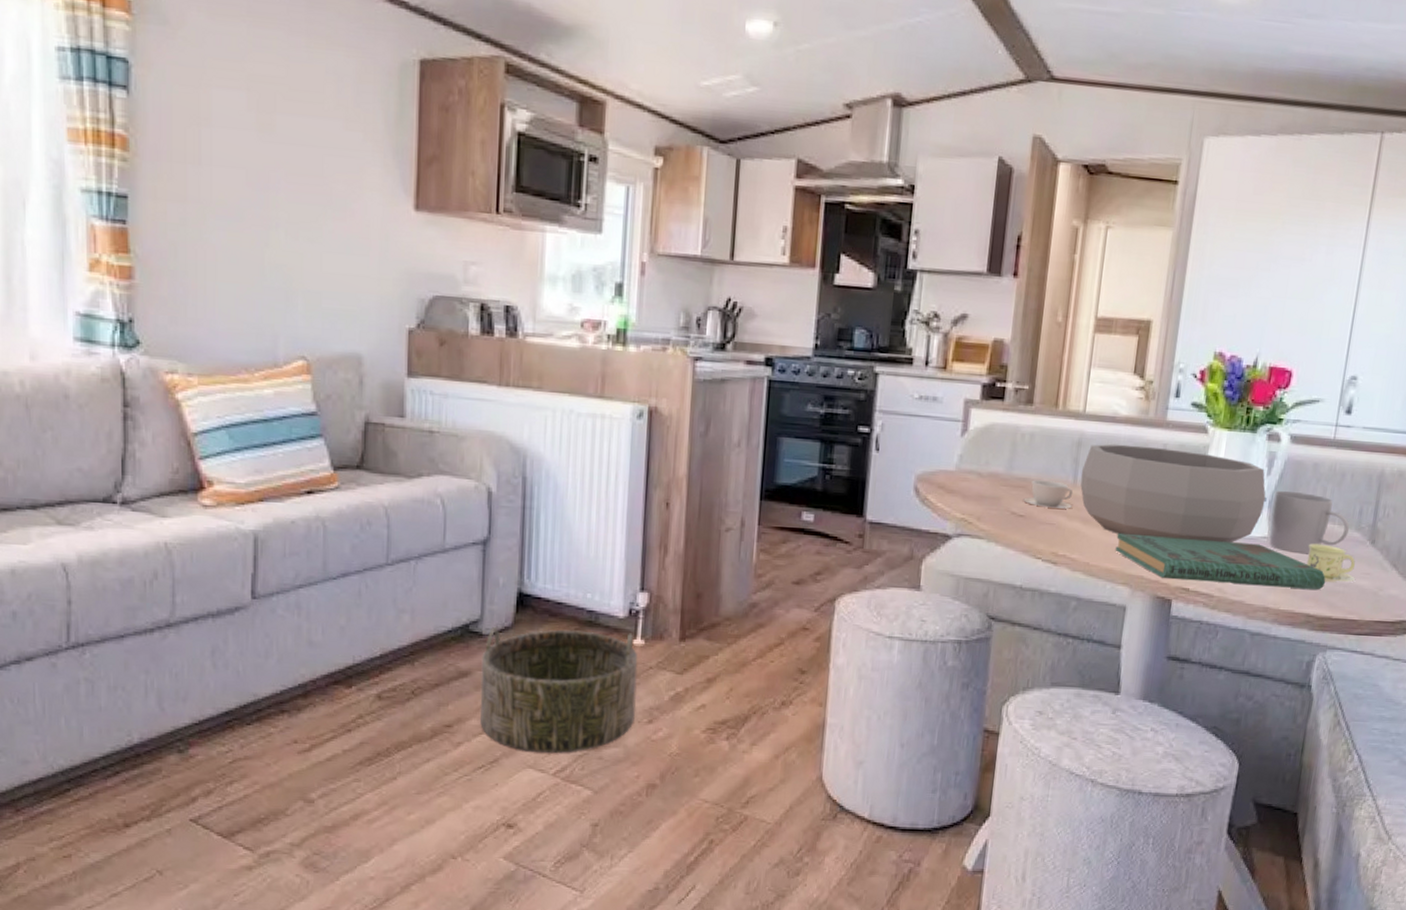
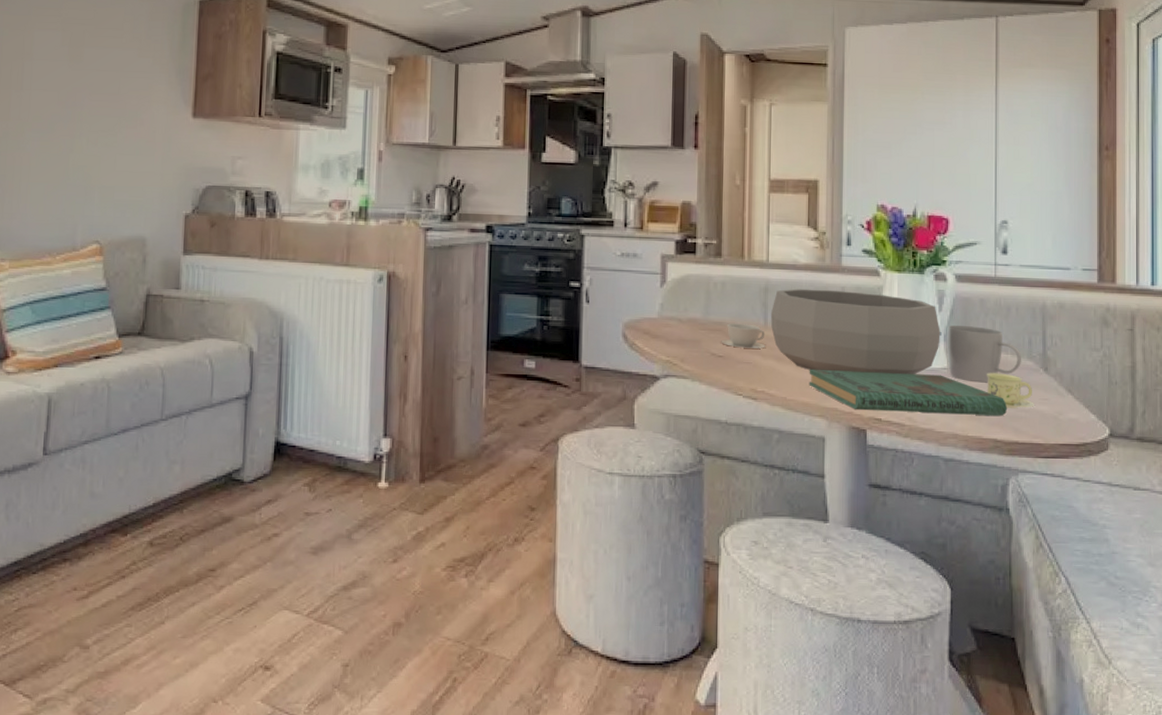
basket: present [480,627,638,753] -> none [240,475,383,594]

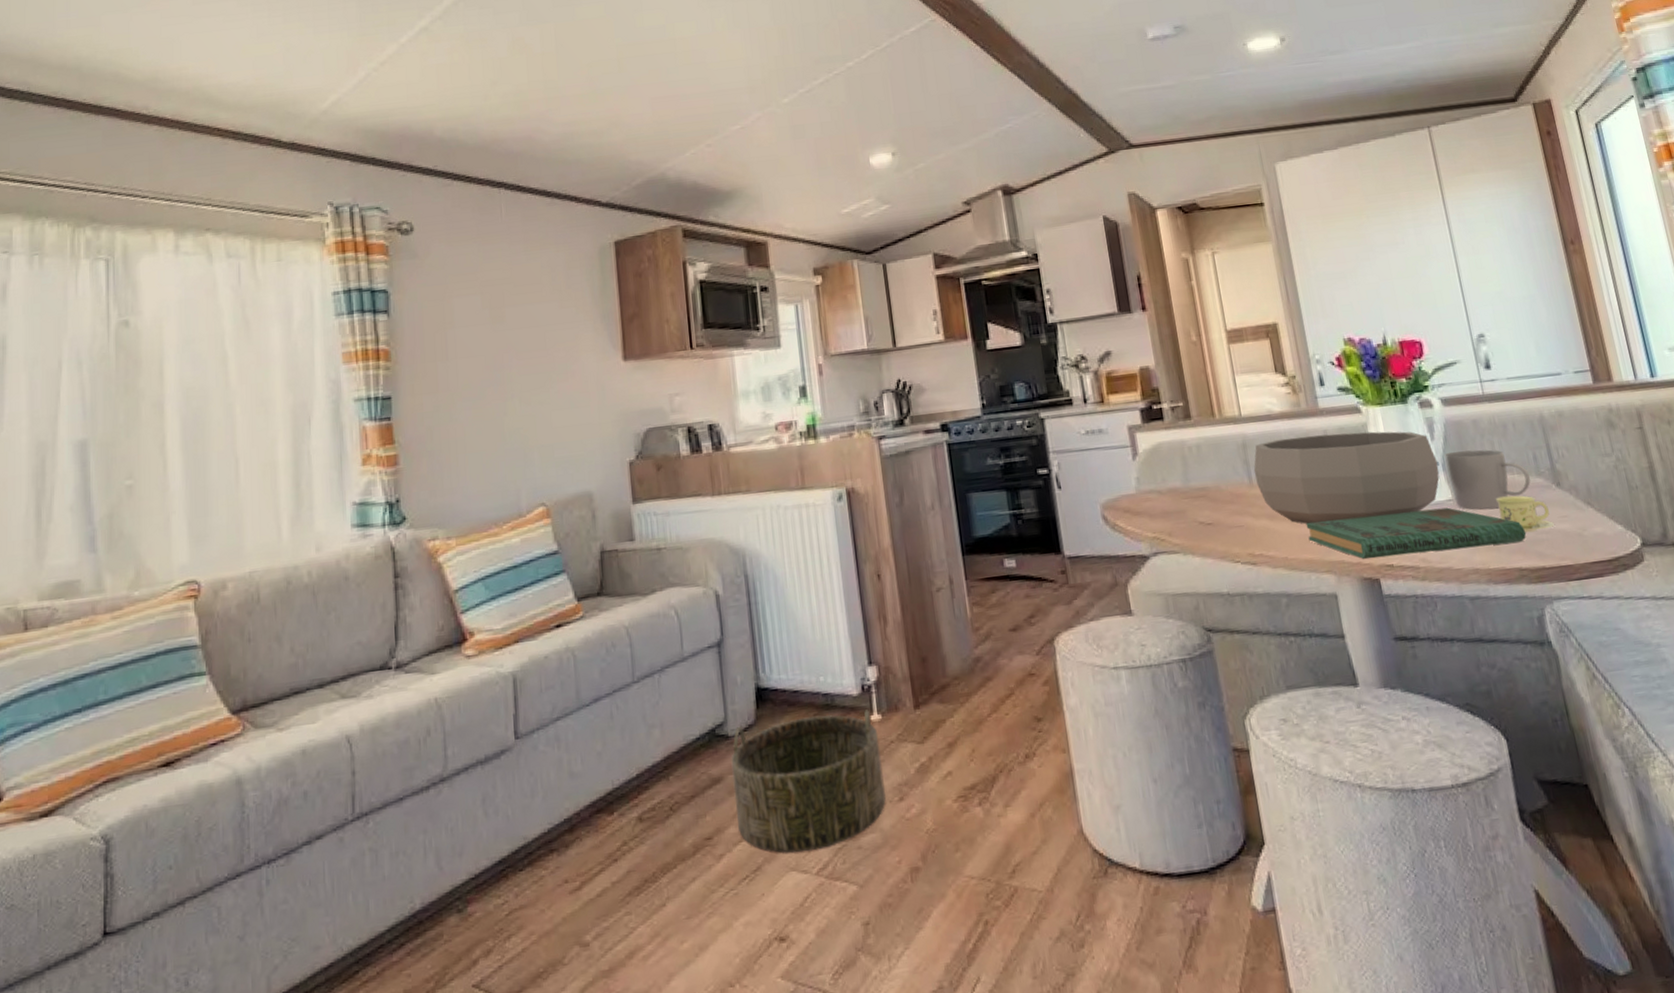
basket: none [240,475,383,594] -> present [731,709,886,853]
teacup: present [721,323,765,349] -> none [1207,485,1255,512]

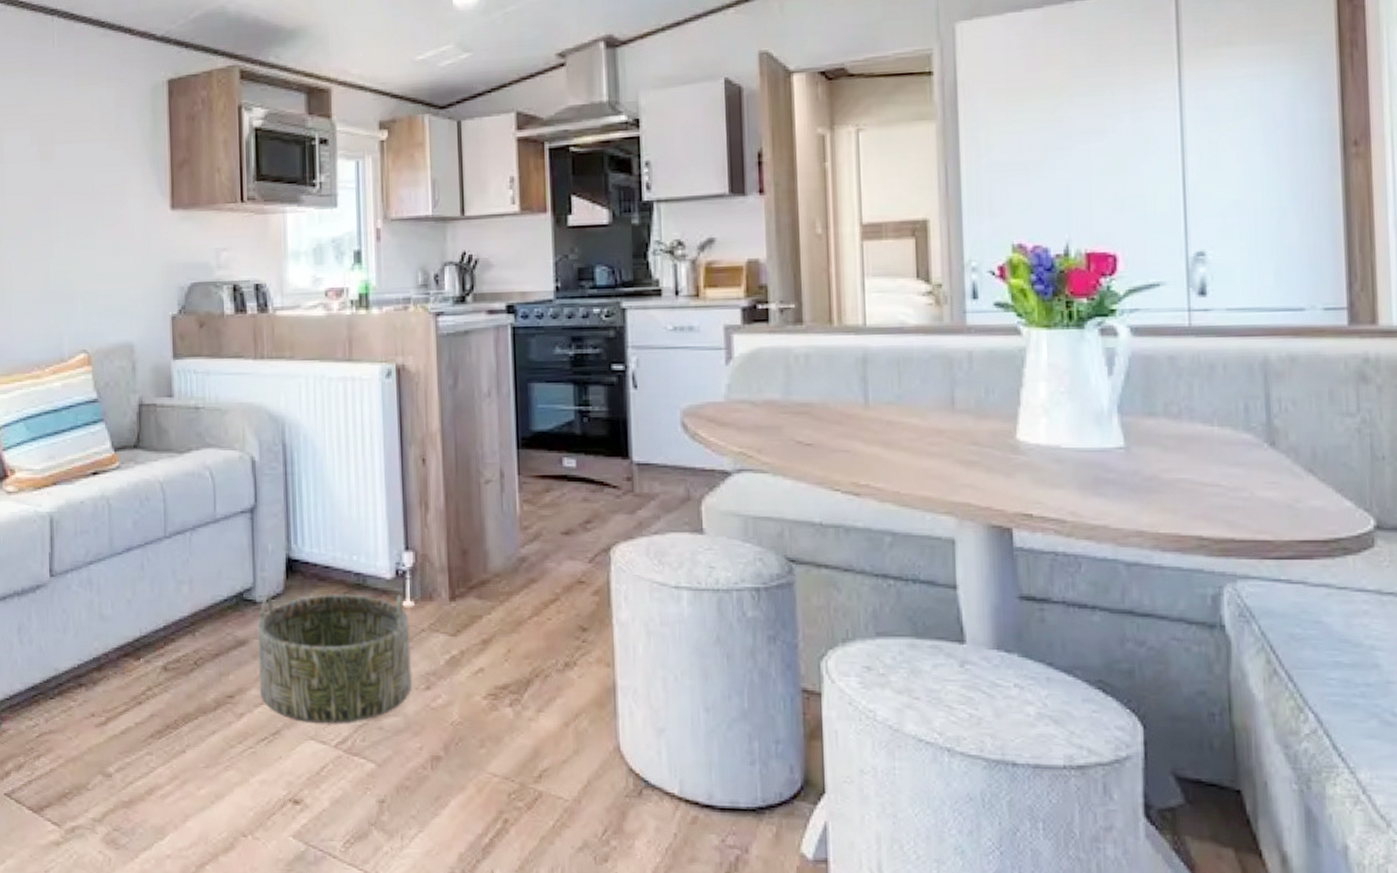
decorative bowl: present [1253,431,1440,524] -> none [872,356,1112,458]
book: present [1306,507,1527,559] -> none [928,455,1217,506]
mug: present [1443,449,1531,510] -> none [1121,391,1234,464]
cup and saucer: present [1496,495,1555,533] -> none [1183,451,1259,497]

